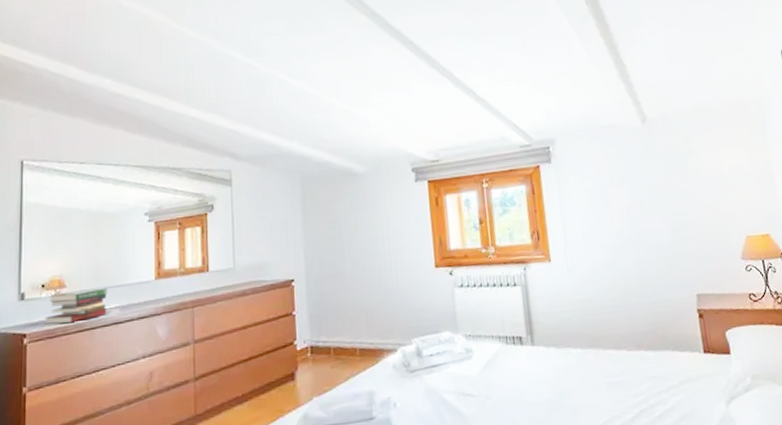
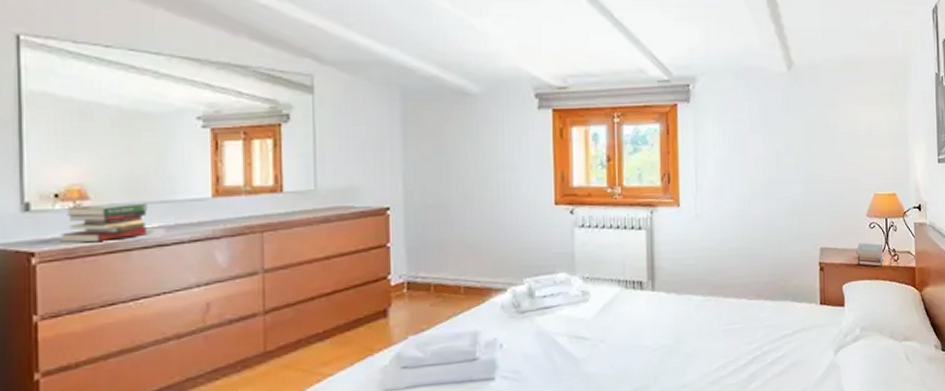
books: none [734,286,766,311] -> present [855,243,884,267]

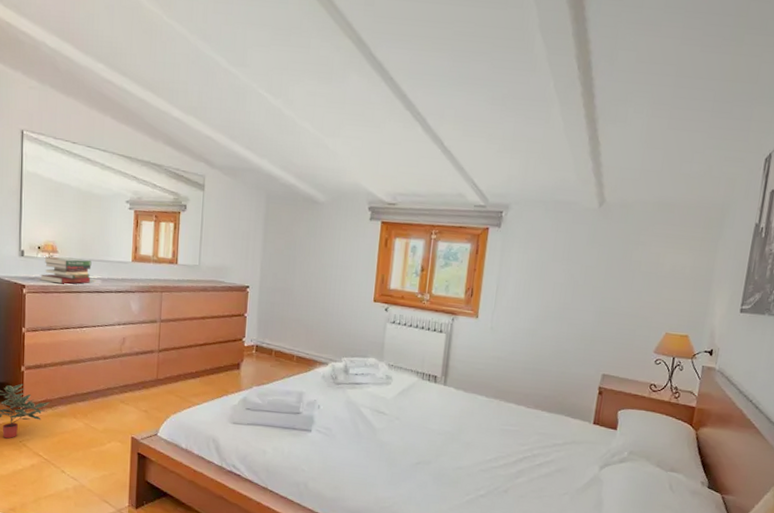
books: present [855,243,884,267] -> none [636,376,667,401]

